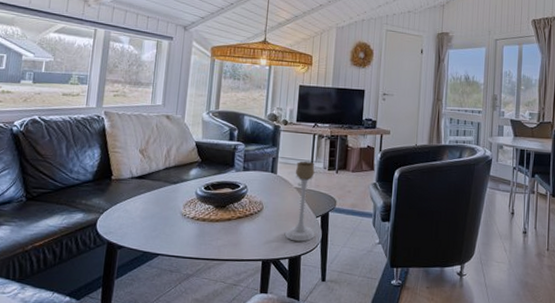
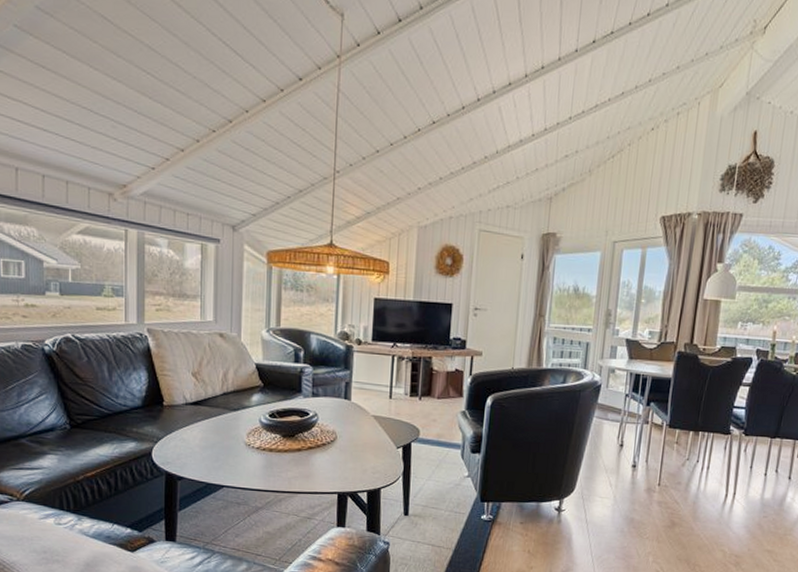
candle holder: present [285,161,315,242] -> none [363,386,396,474]

